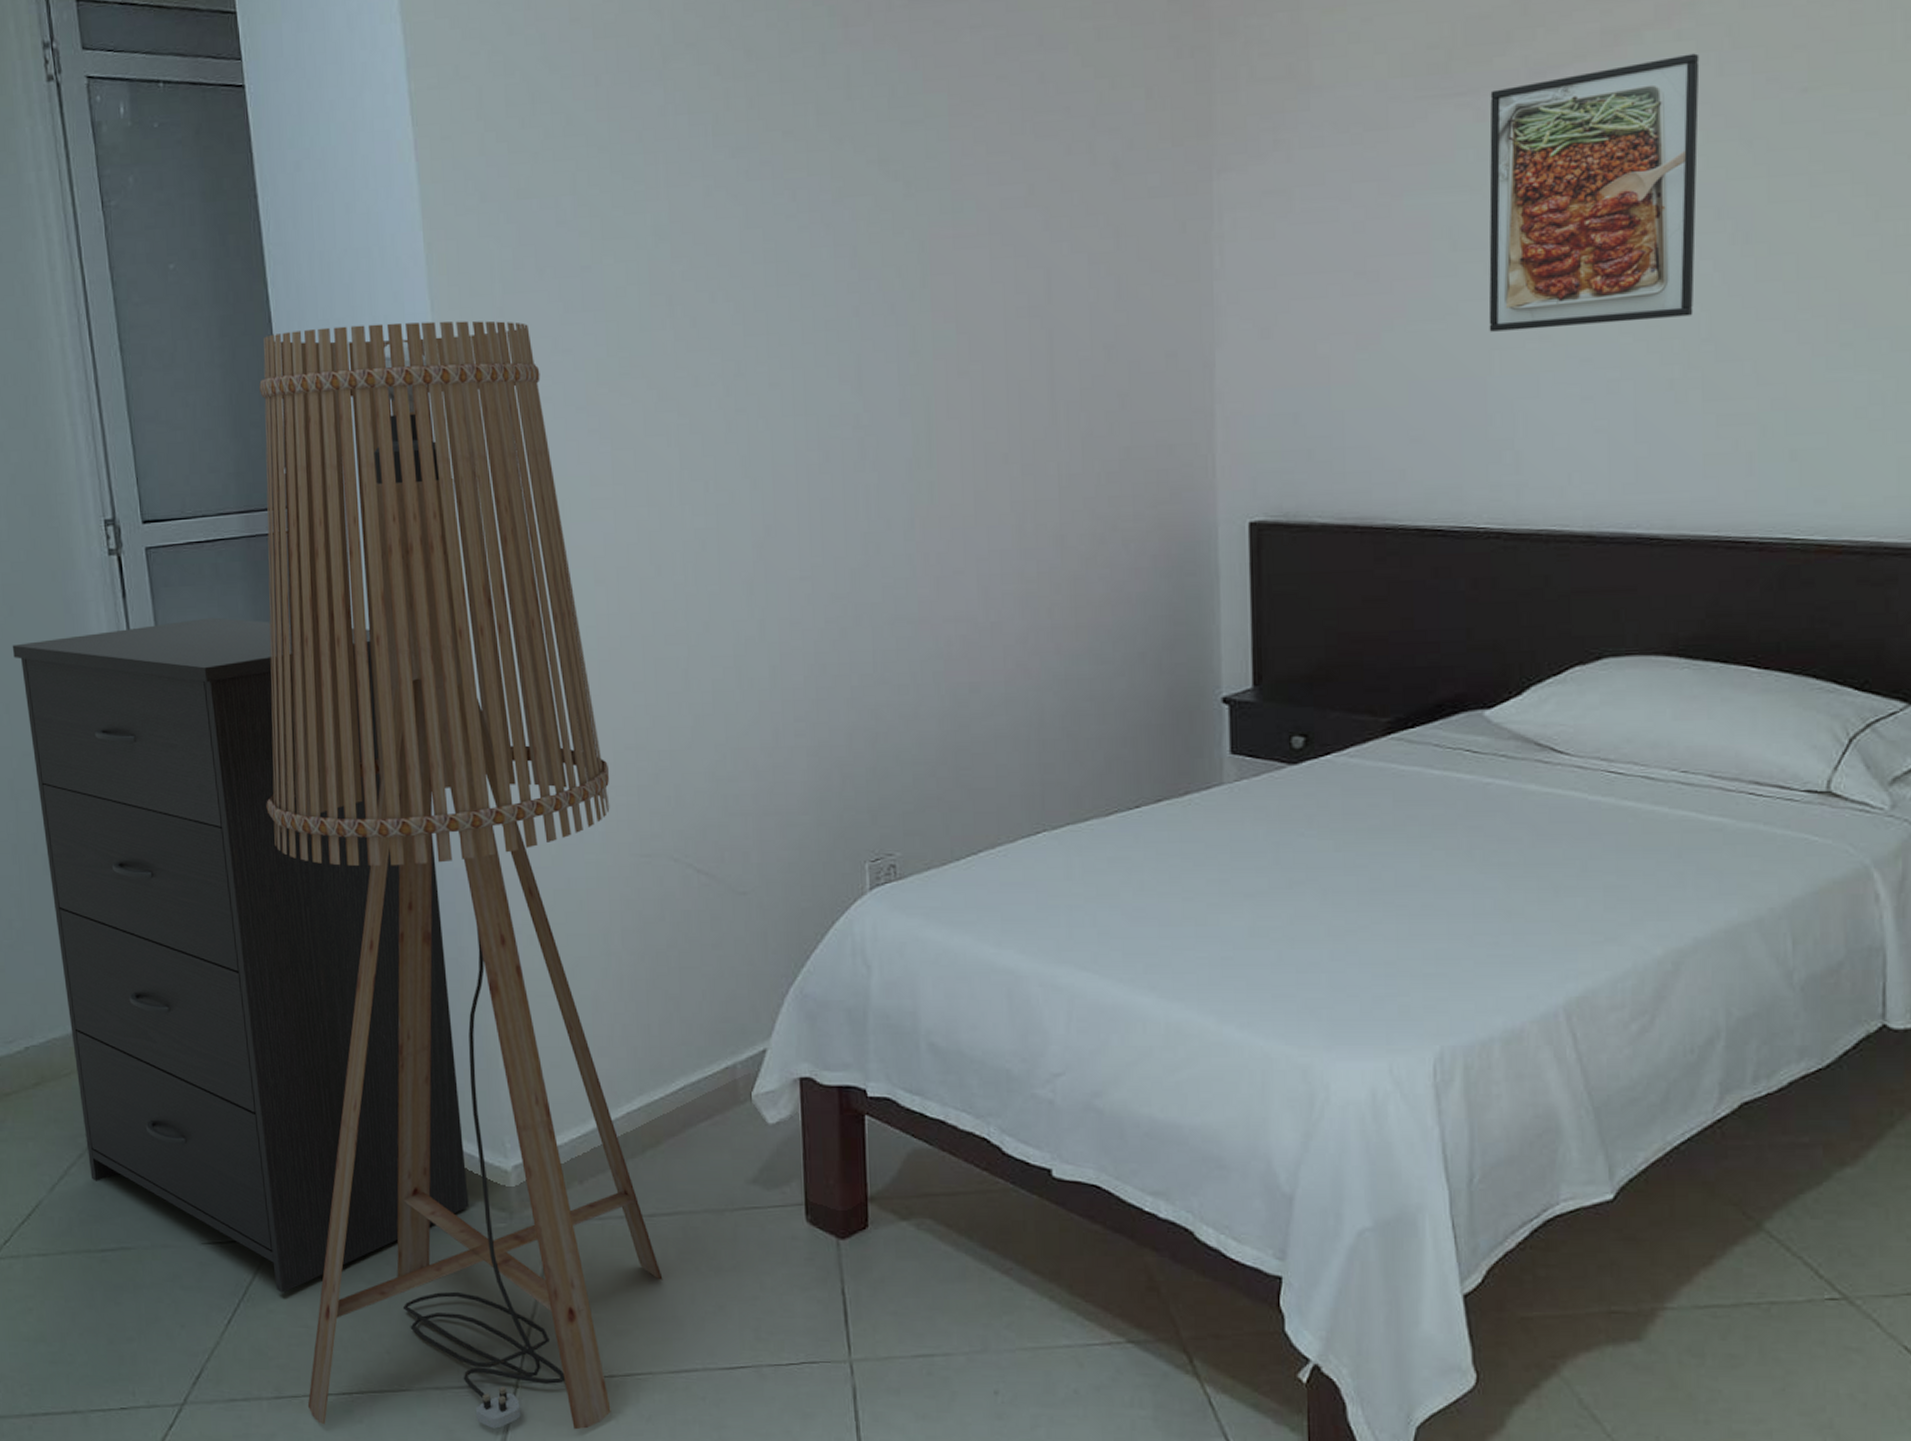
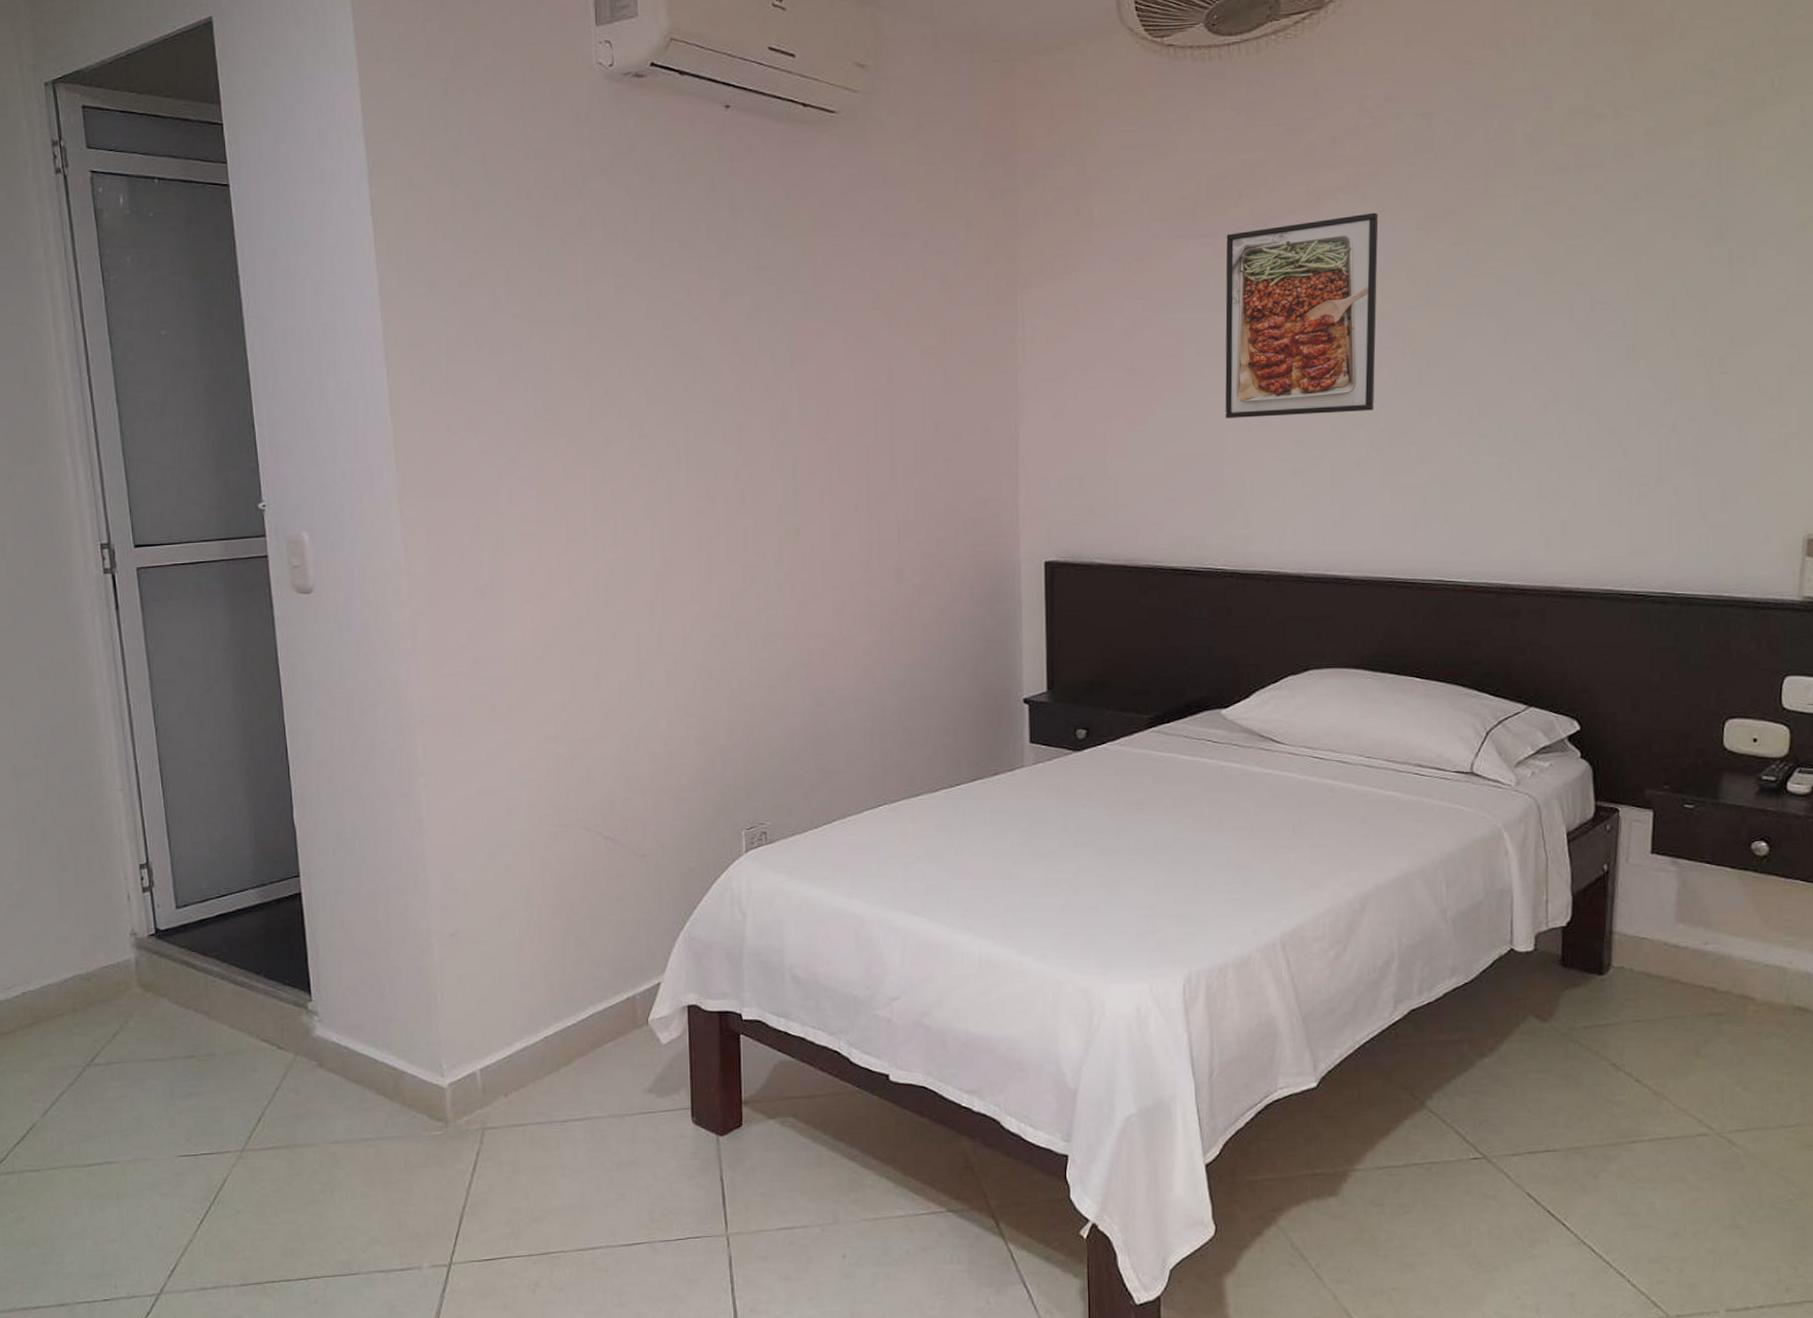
dresser: present [12,617,469,1293] -> none [16,627,411,1196]
floor lamp: present [259,320,663,1430] -> none [239,385,574,1307]

